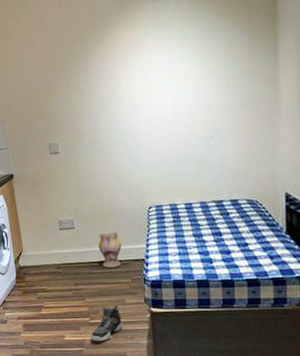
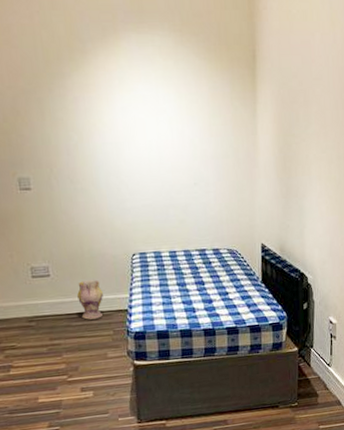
sneaker: present [90,305,124,342] -> none [68,360,105,401]

